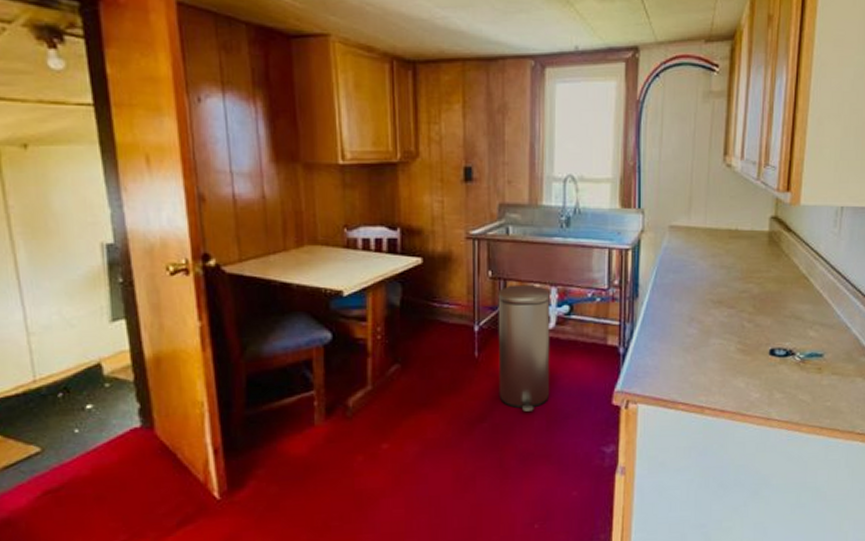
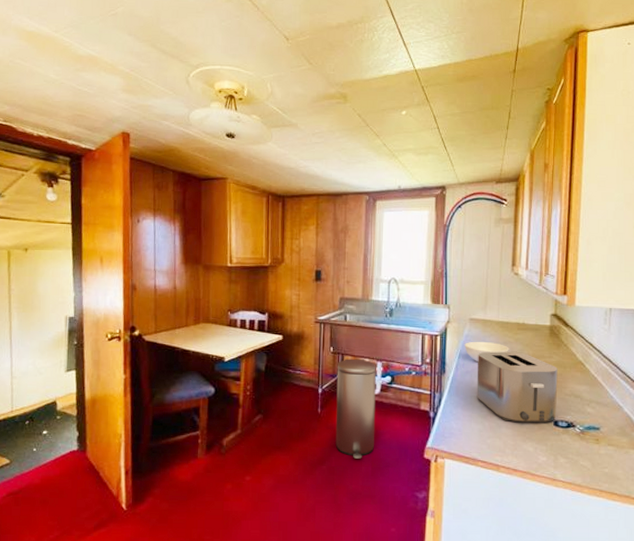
bowl: none [663,254,719,282] -> present [464,341,509,363]
toaster: none [677,267,776,354] -> present [476,351,558,423]

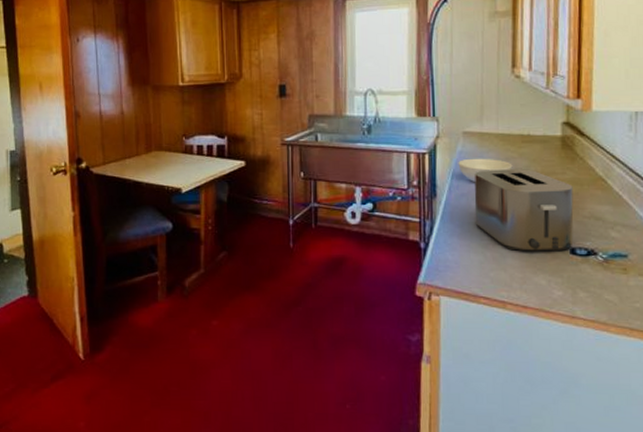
pedal bin: present [335,358,376,459] -> none [309,184,357,298]

